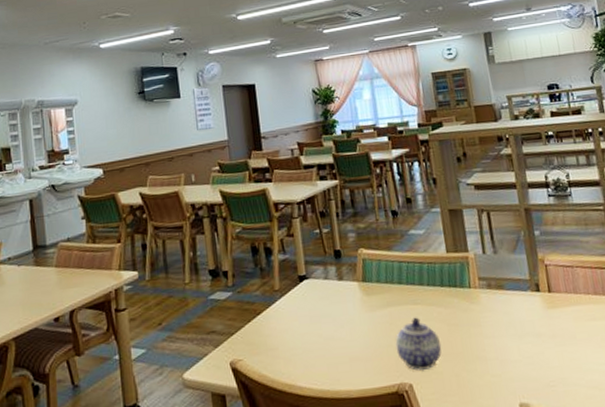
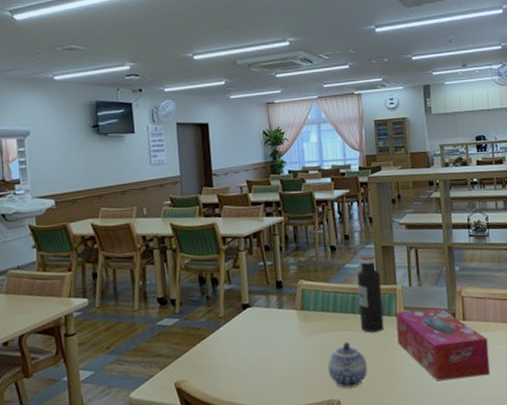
water bottle: none [422,219,457,307] -> present [356,254,384,333]
tissue box: none [469,277,586,363] -> present [395,307,490,382]

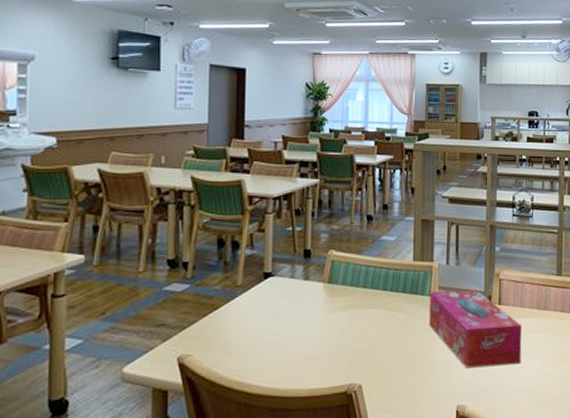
teapot: present [327,342,368,389] -> none [351,321,395,373]
water bottle: present [356,254,384,333] -> none [391,227,417,312]

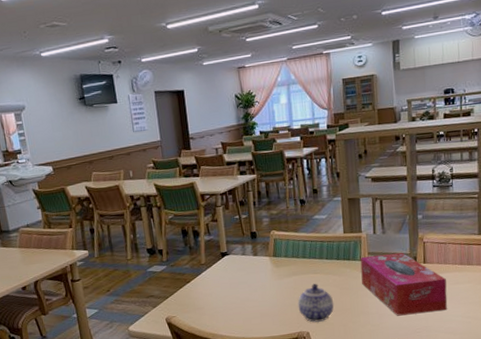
teapot: none [351,321,395,373] -> present [297,283,334,323]

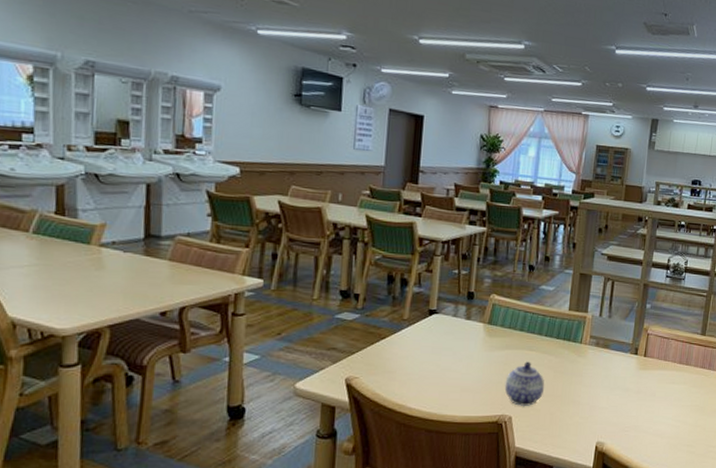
tissue box: present [360,252,447,316] -> none [578,340,663,411]

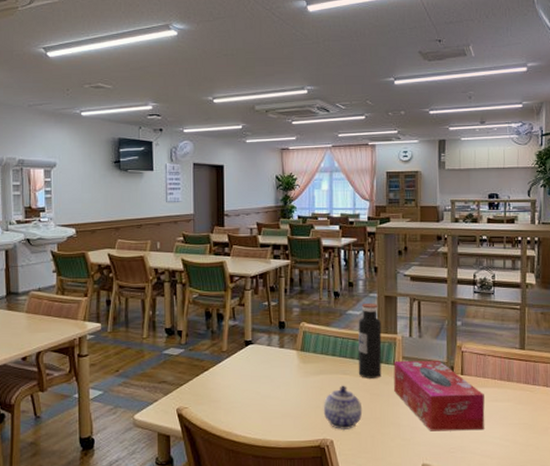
water bottle: none [544,278,573,356] -> present [358,302,382,378]
tissue box: none [578,340,663,411] -> present [393,360,485,431]

